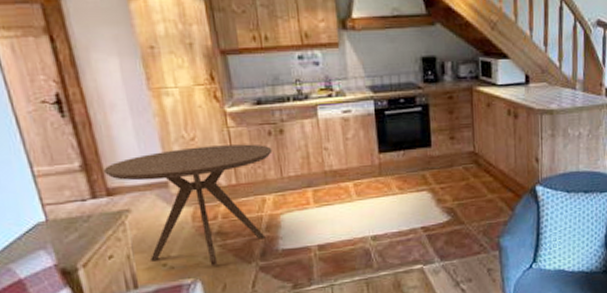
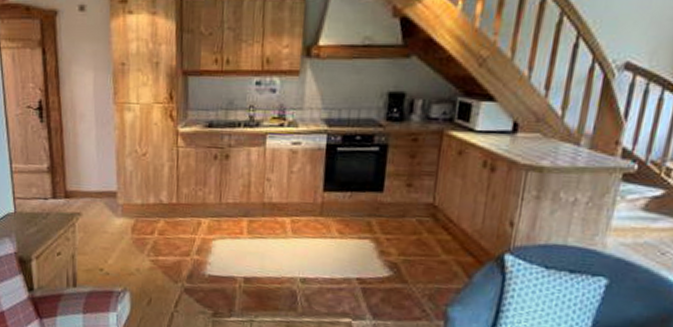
dining table: present [104,144,273,267] -> none [66,162,216,280]

